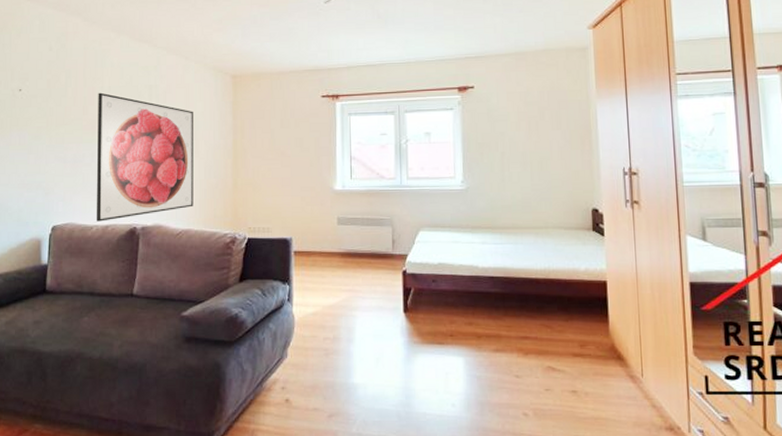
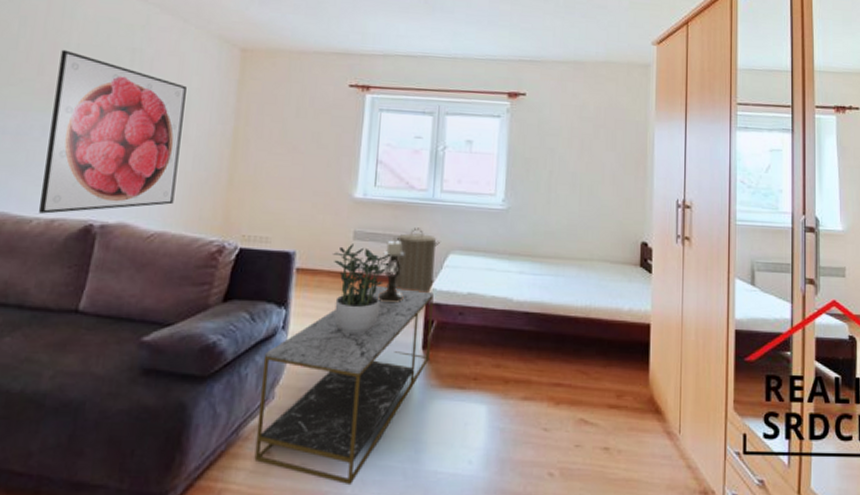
coffee table: none [276,262,411,426] -> present [254,286,434,486]
potted plant: none [322,228,371,303] -> present [333,244,392,335]
candle holder: none [363,222,384,276] -> present [378,240,405,304]
laundry hamper: none [370,211,412,266] -> present [393,228,441,294]

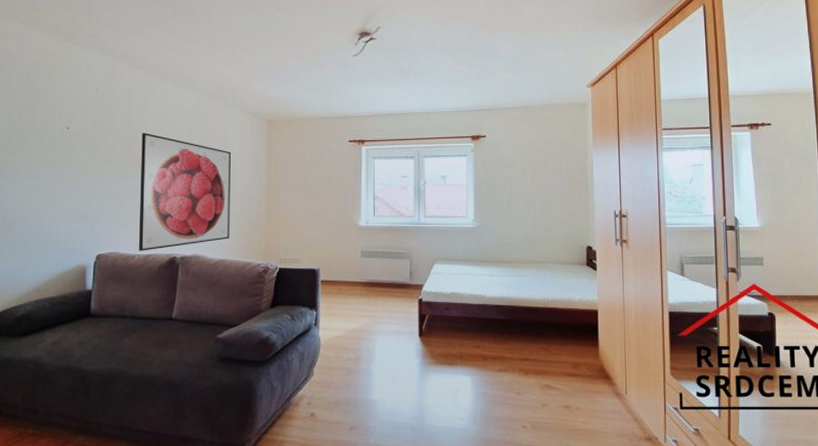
coffee table: present [254,286,434,486] -> none [303,291,425,437]
potted plant: present [333,244,392,335] -> none [347,260,391,327]
candle holder: present [378,240,405,304] -> none [383,256,402,303]
laundry hamper: present [393,228,441,294] -> none [391,245,428,295]

